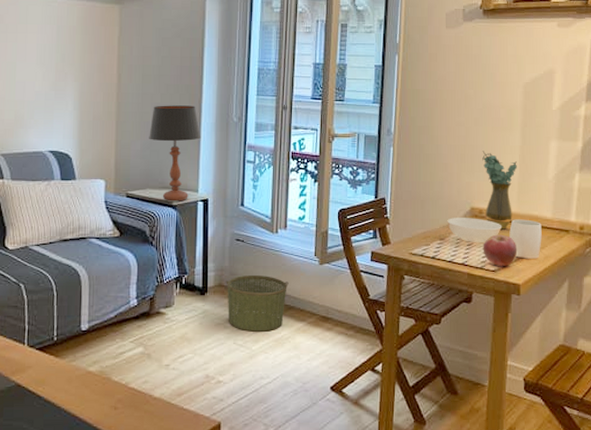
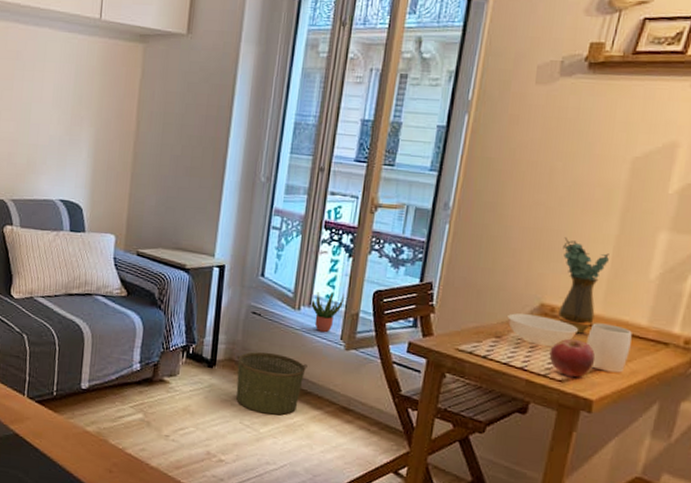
table lamp: present [149,105,201,202] -> none [165,158,223,266]
potted plant: none [285,214,314,250] -> present [310,292,344,332]

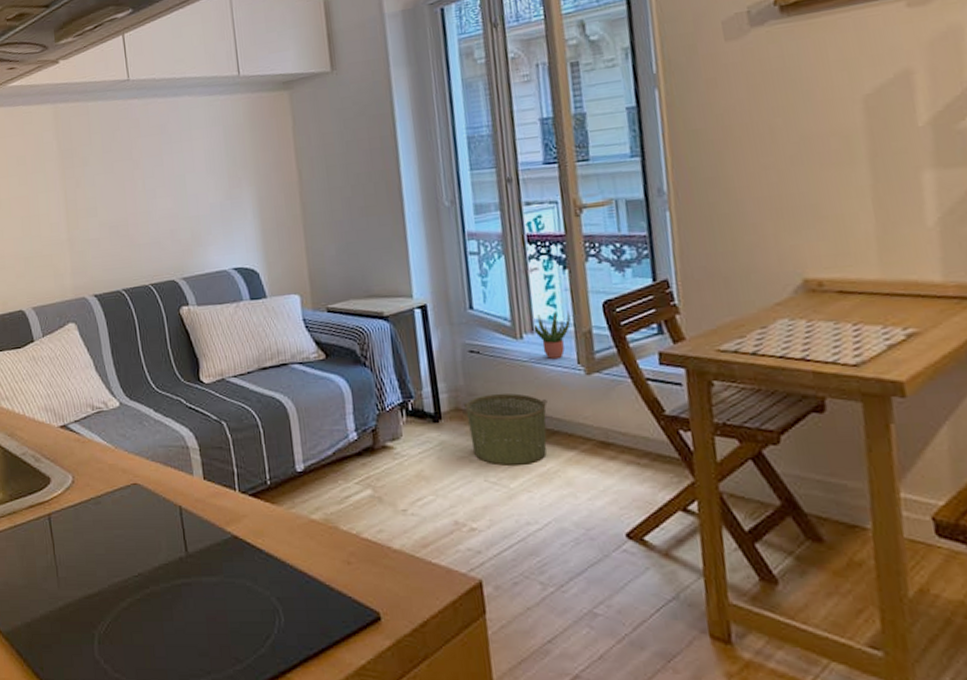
bowl: present [507,313,579,348] -> none [768,293,860,330]
fruit: present [549,338,596,377] -> none [831,312,891,358]
vase: present [558,237,609,334] -> none [809,199,875,306]
mug: present [587,323,632,373] -> none [872,287,932,345]

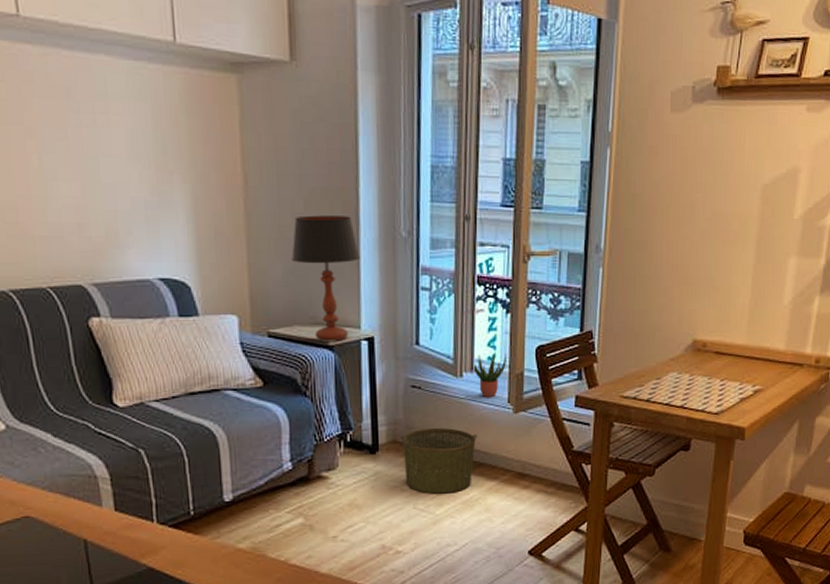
table lamp: none [343,194,407,313] -> present [291,215,361,341]

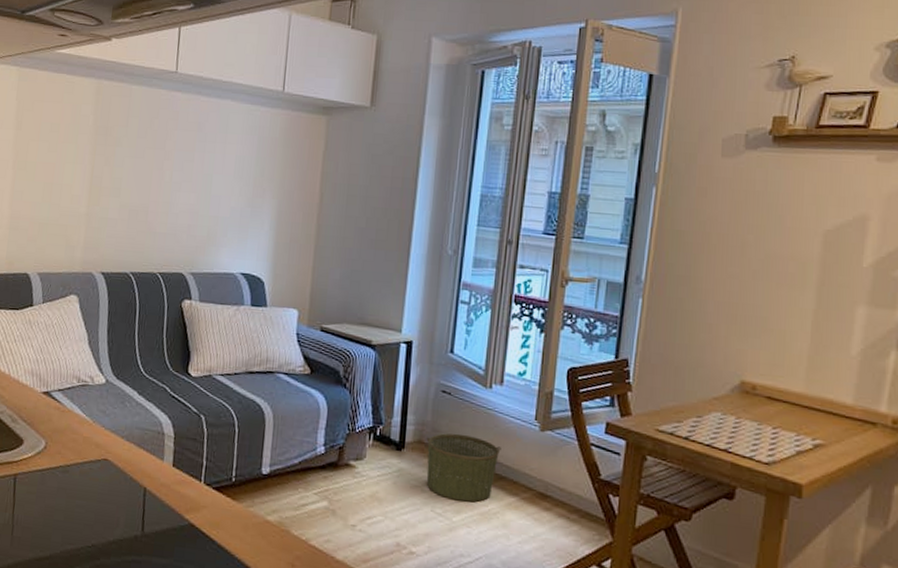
table lamp: present [291,215,361,341] -> none [350,230,409,342]
potted plant: present [472,353,506,397] -> none [502,369,537,412]

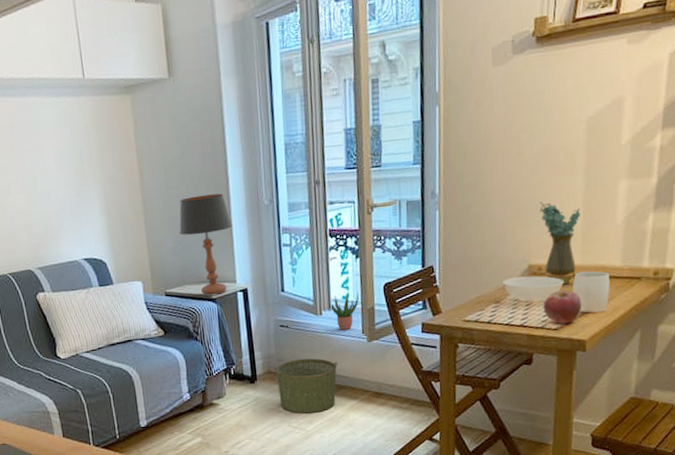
table lamp: none [350,230,409,342] -> present [179,193,233,296]
potted plant: none [502,369,537,412] -> present [329,292,359,330]
bowl: none [708,391,783,428] -> present [502,276,565,303]
fruit: none [753,418,802,460] -> present [543,290,582,324]
vase: none [760,312,808,413] -> present [539,201,580,285]
mug: none [791,401,838,455] -> present [572,270,610,313]

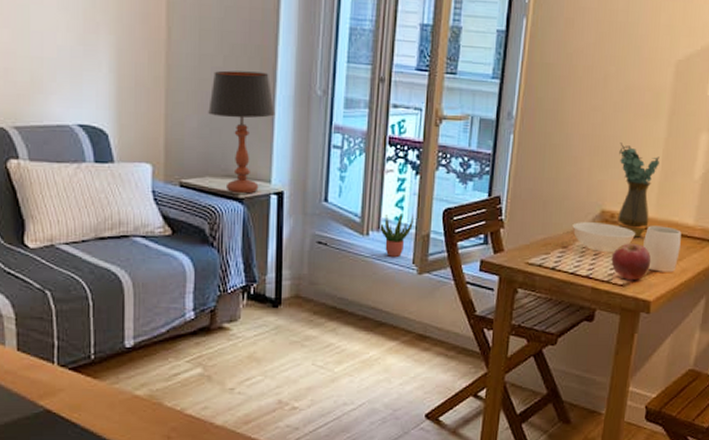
basket: present [274,358,338,414] -> none [304,284,380,351]

